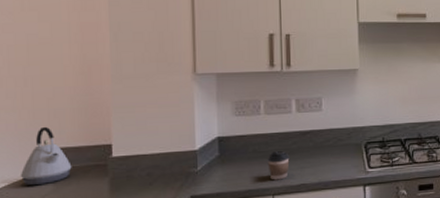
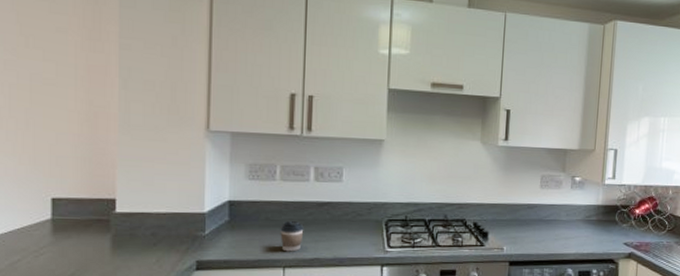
kettle: present [20,126,72,186] -> none [17,174,73,236]

